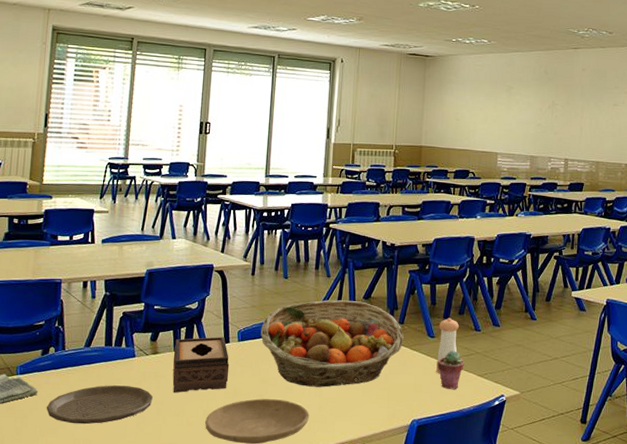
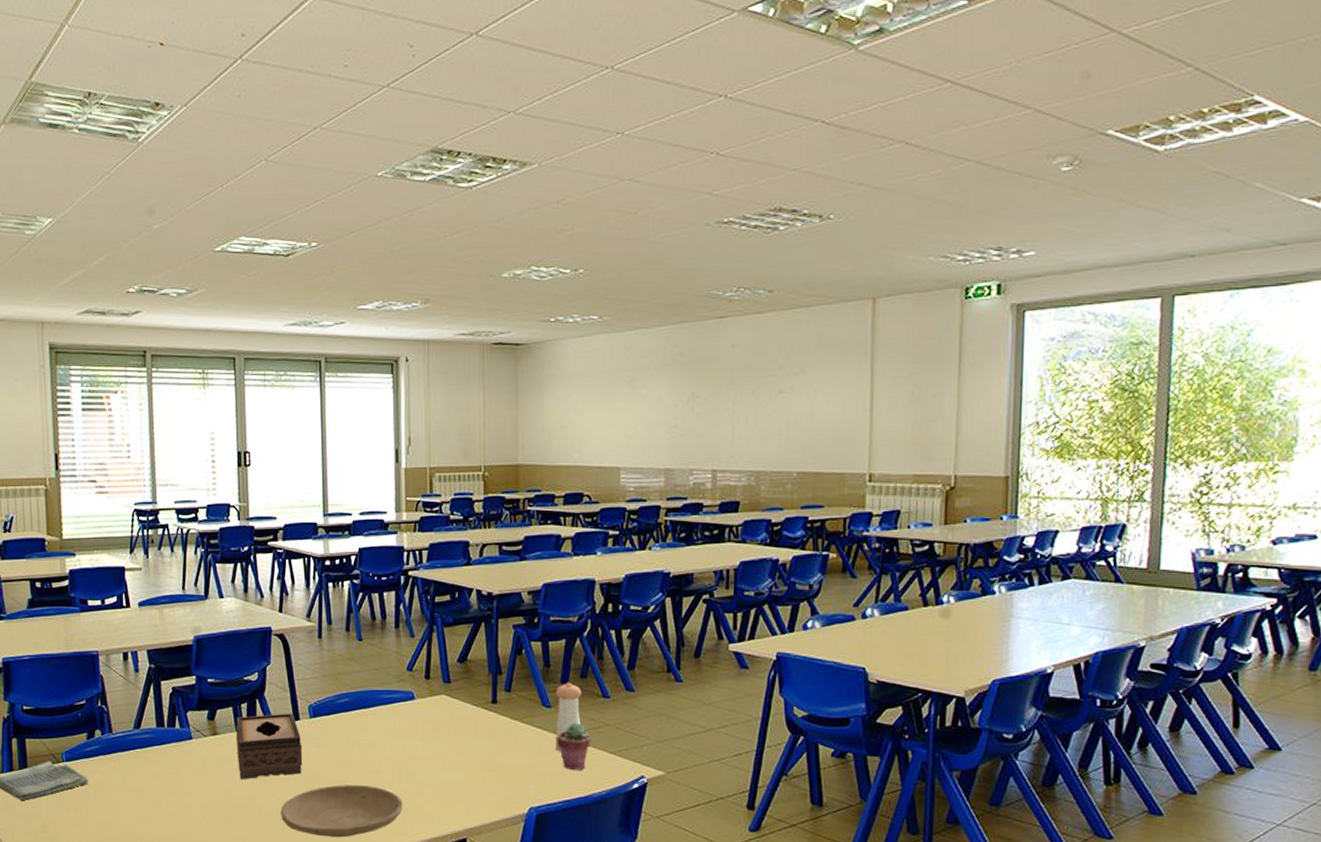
plate: present [46,385,153,425] -> none [99,772,218,817]
fruit basket: present [260,300,404,387] -> none [335,665,512,770]

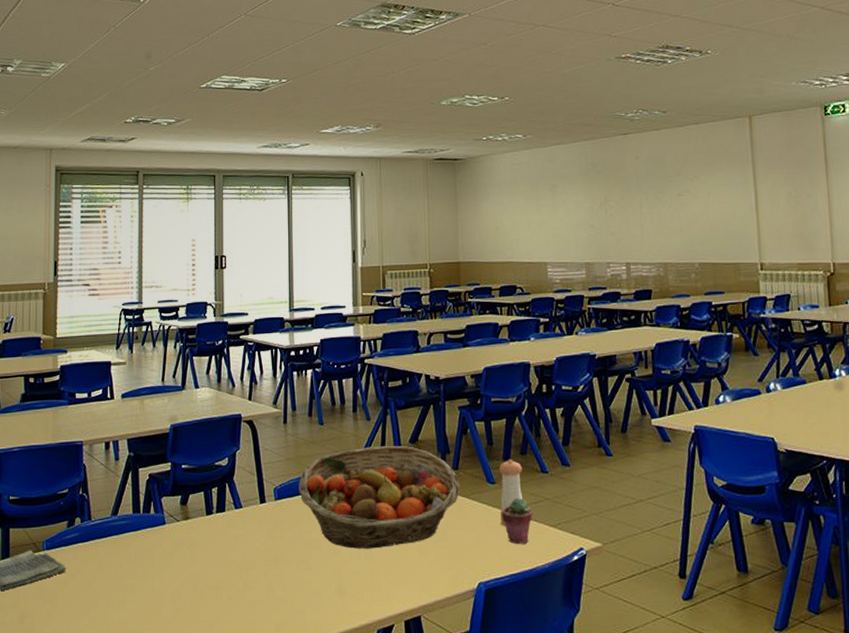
tissue box: present [235,713,303,780] -> none [206,496,268,564]
plate: present [281,785,403,838] -> none [246,565,361,619]
fruit basket: none [335,665,512,770] -> present [299,446,460,549]

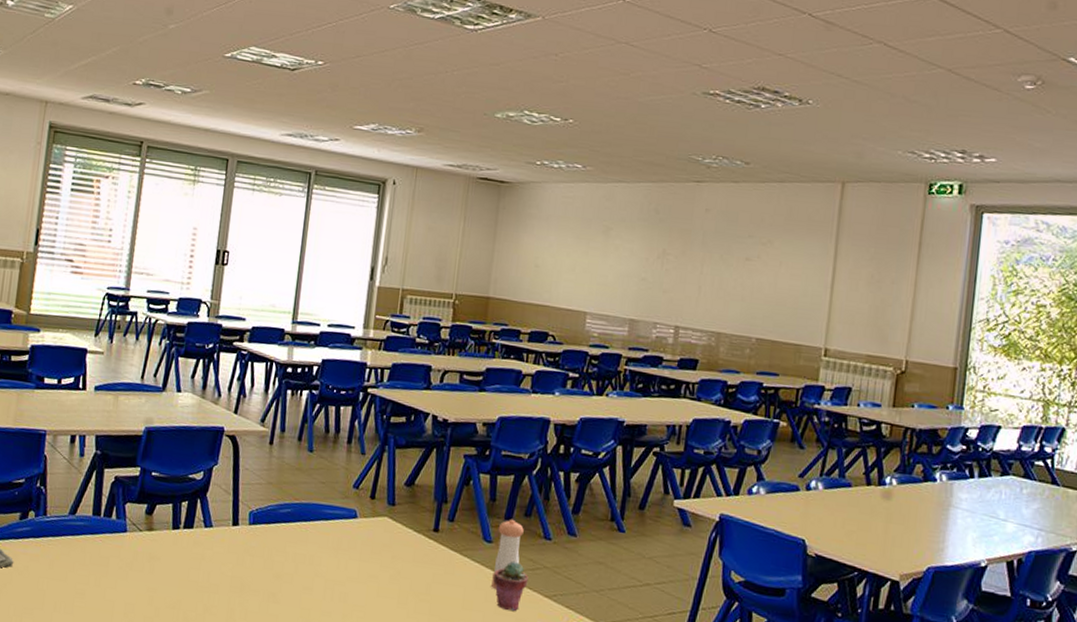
fruit basket: present [299,446,460,549] -> none [276,483,453,592]

